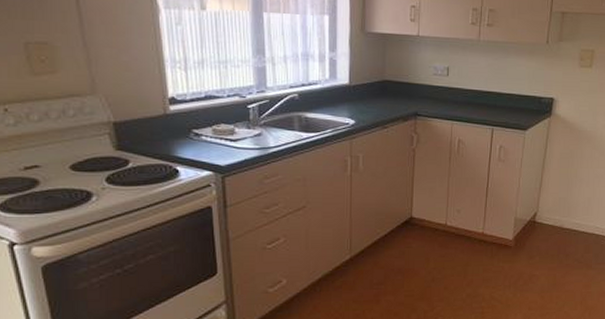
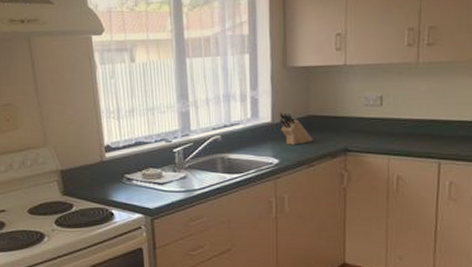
knife block: none [356,75,387,108] -> present [279,112,313,145]

